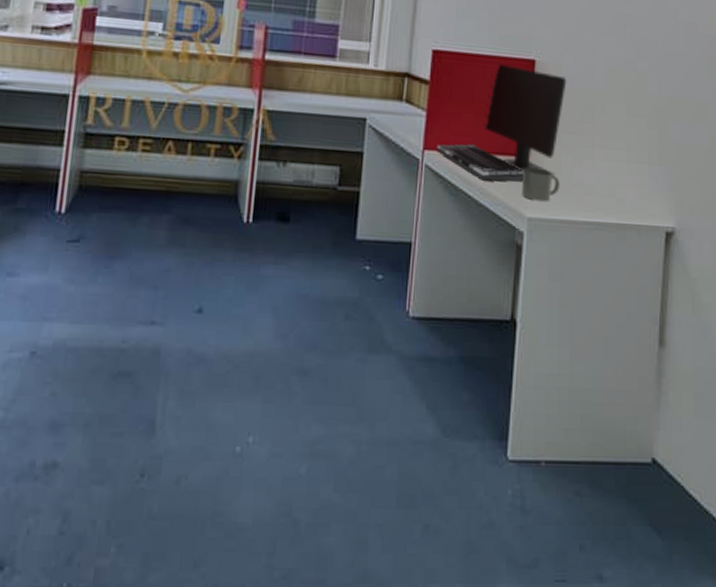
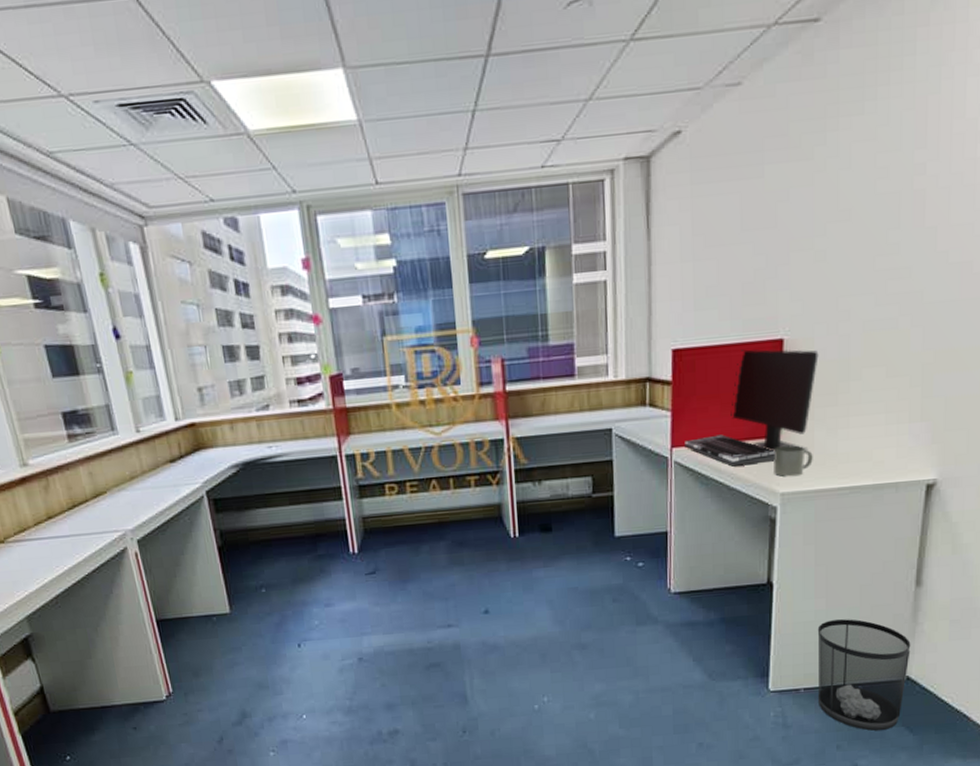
waste bin: none [561,376,656,530] -> present [817,619,911,731]

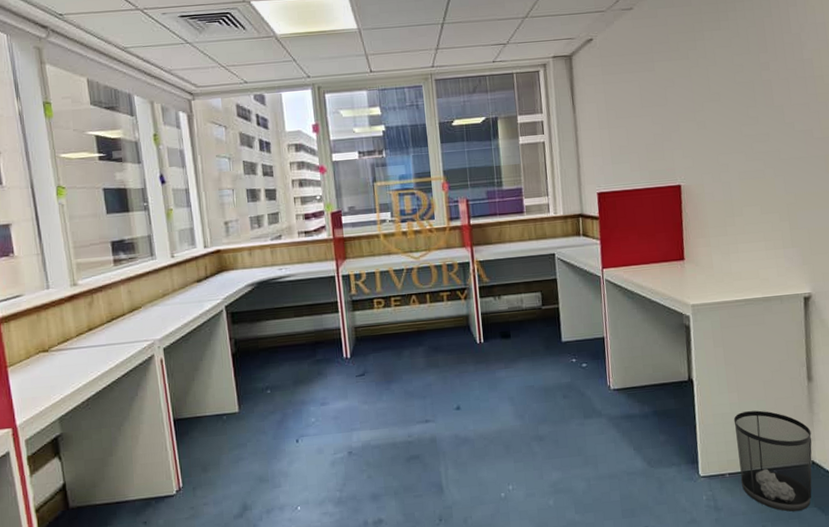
computer keyboard: present [684,434,775,467] -> none [612,258,684,284]
computer monitor: present [730,349,819,456] -> none [646,193,709,275]
mug: present [772,445,813,477] -> none [682,266,714,292]

